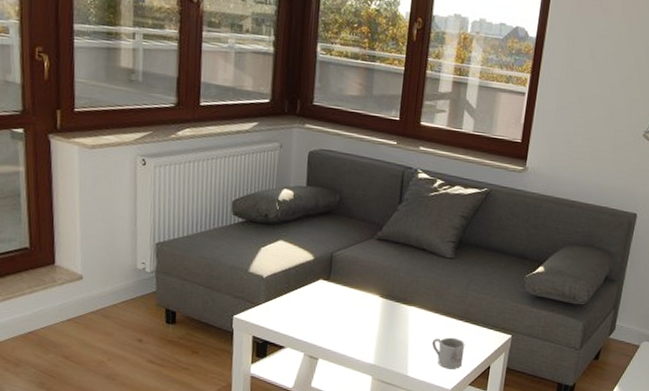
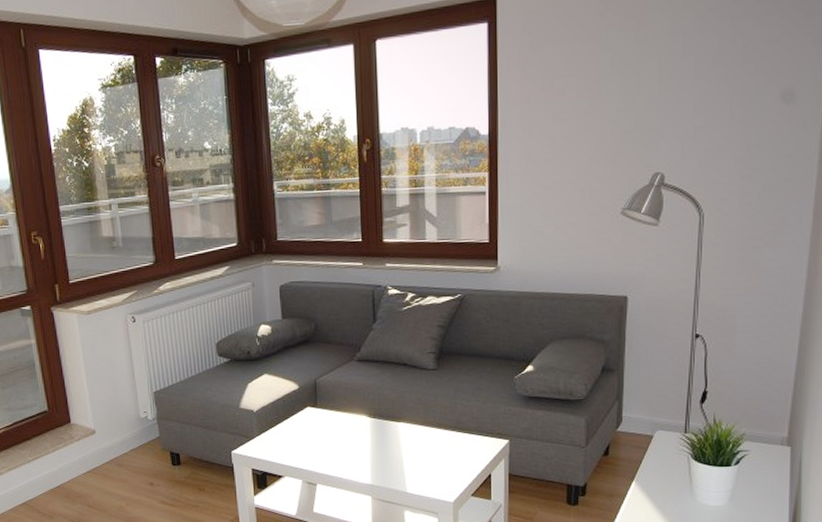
mug: present [432,337,465,369] -> none [427,449,462,482]

